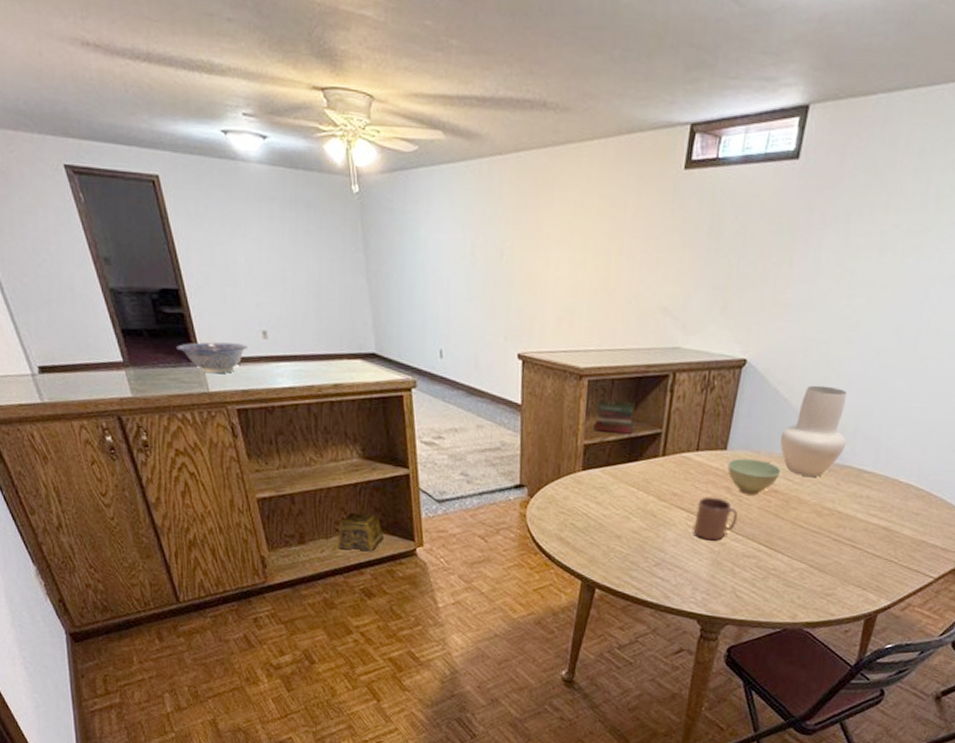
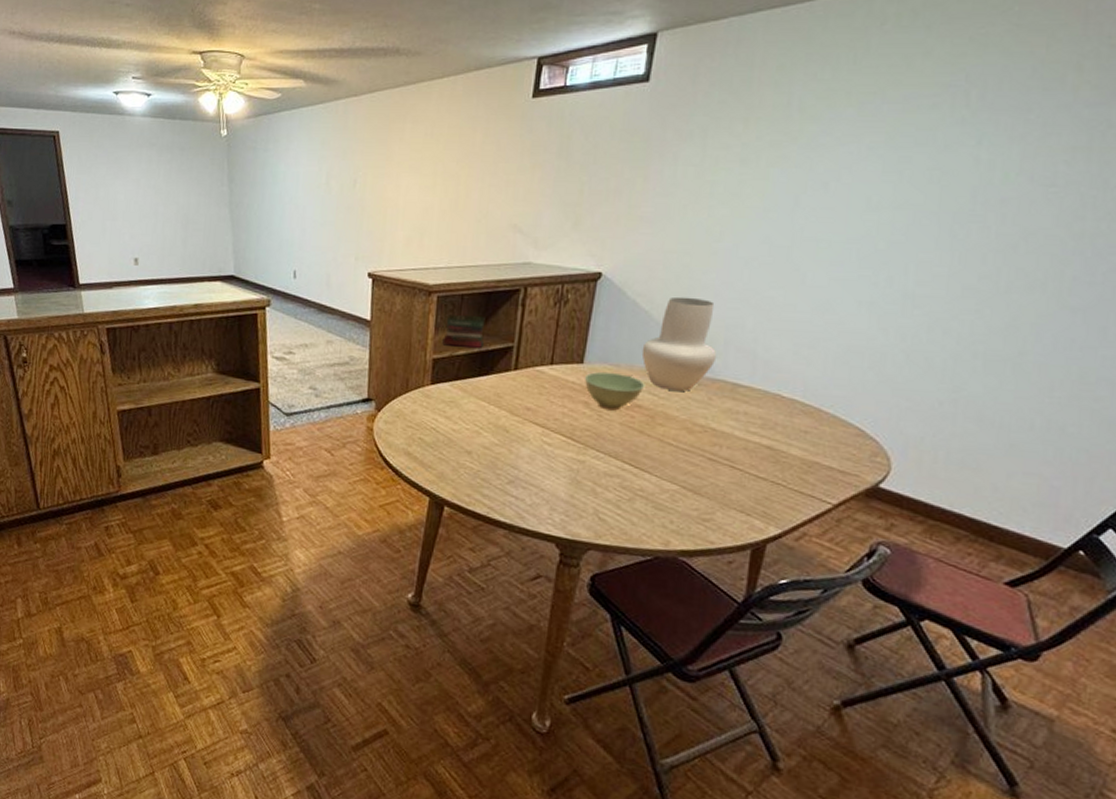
decorative bowl: present [177,341,247,374] -> none [59,269,120,297]
decorative box: present [338,512,384,552] -> none [188,424,233,464]
mug: present [693,496,738,541] -> none [549,411,599,458]

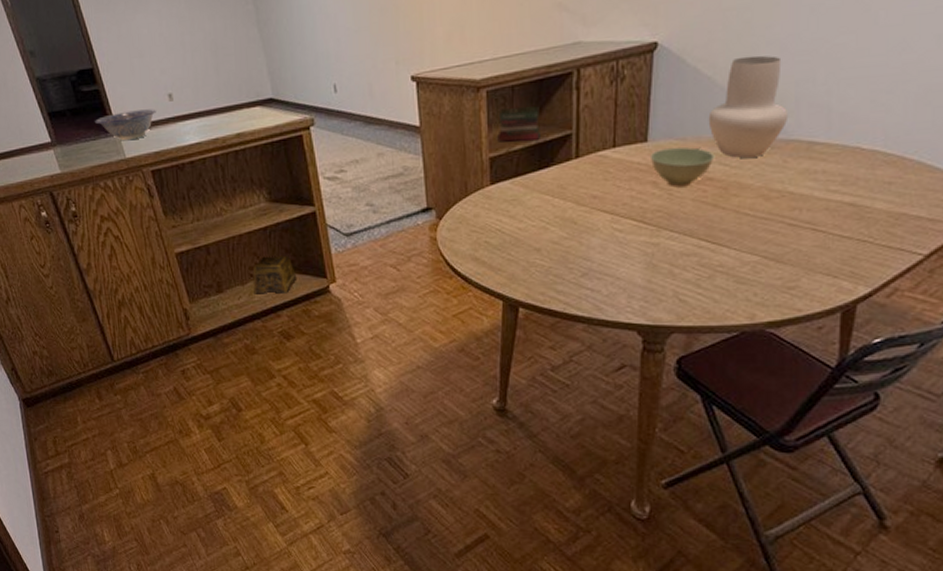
decorative bowl: none [59,269,120,297] -> present [95,109,156,141]
decorative box: none [188,424,233,464] -> present [252,255,297,294]

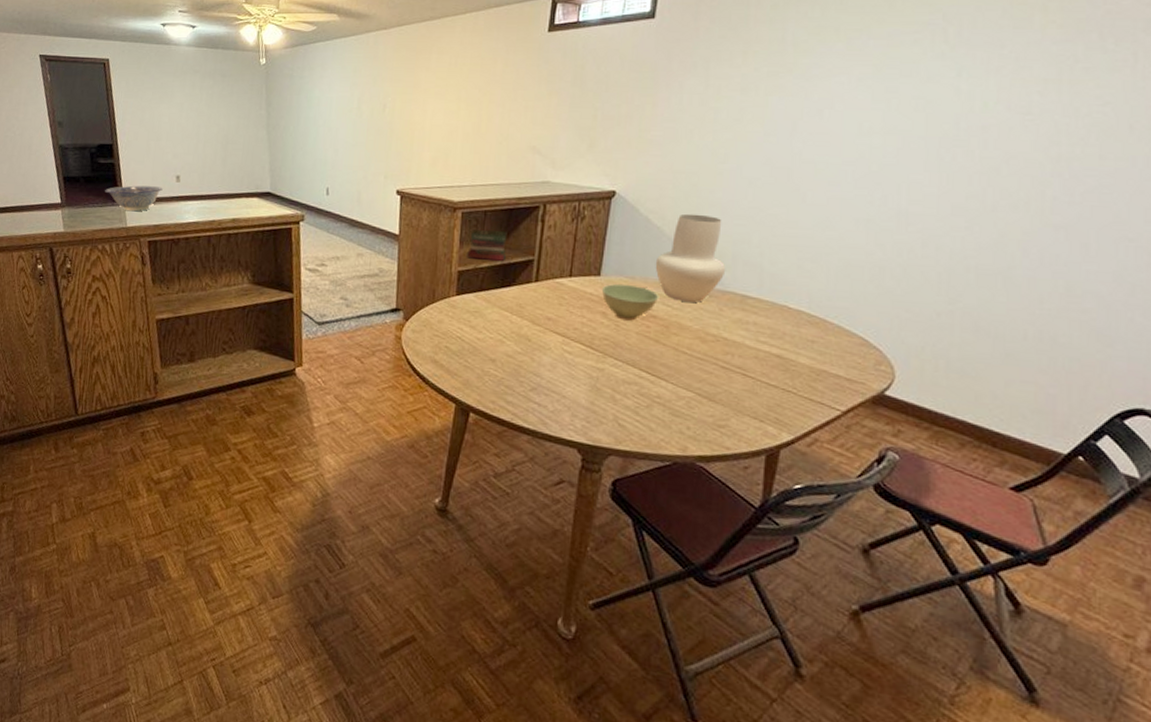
decorative box: present [252,255,297,294] -> none [224,333,267,371]

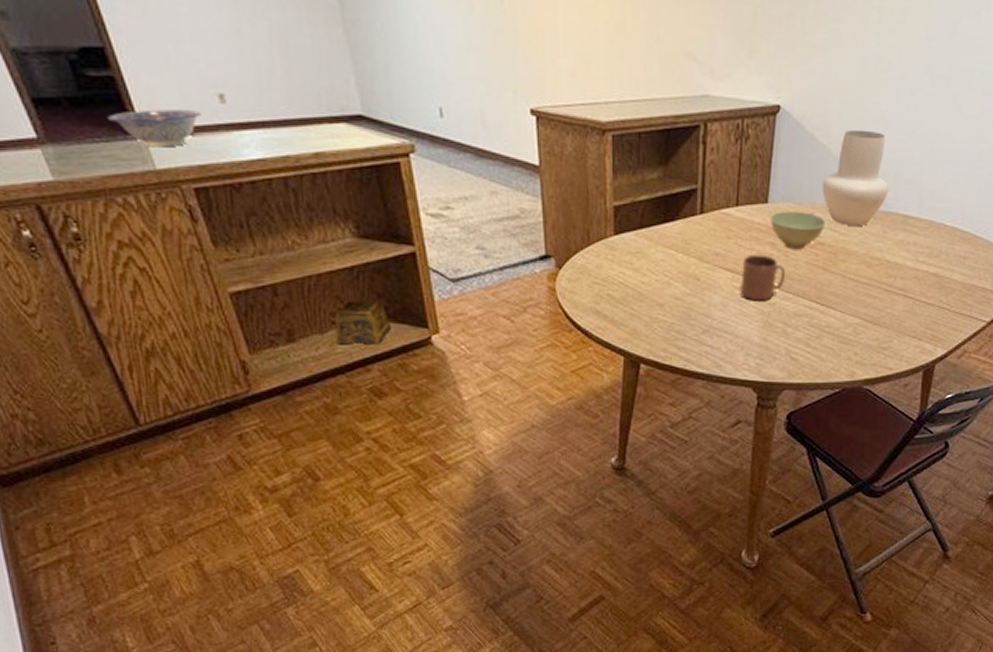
decorative box: none [224,333,267,371] -> present [335,301,392,345]
books: present [467,230,507,261] -> none [622,156,666,192]
mug: none [569,321,616,366] -> present [740,254,786,301]

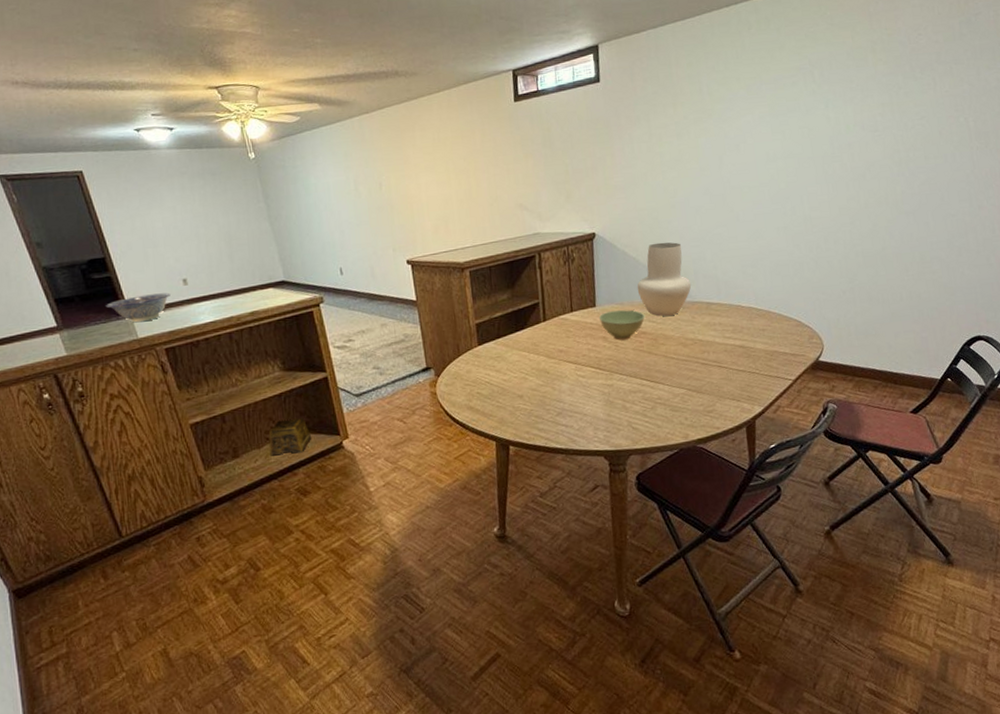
mug: present [740,254,786,301] -> none [582,347,618,385]

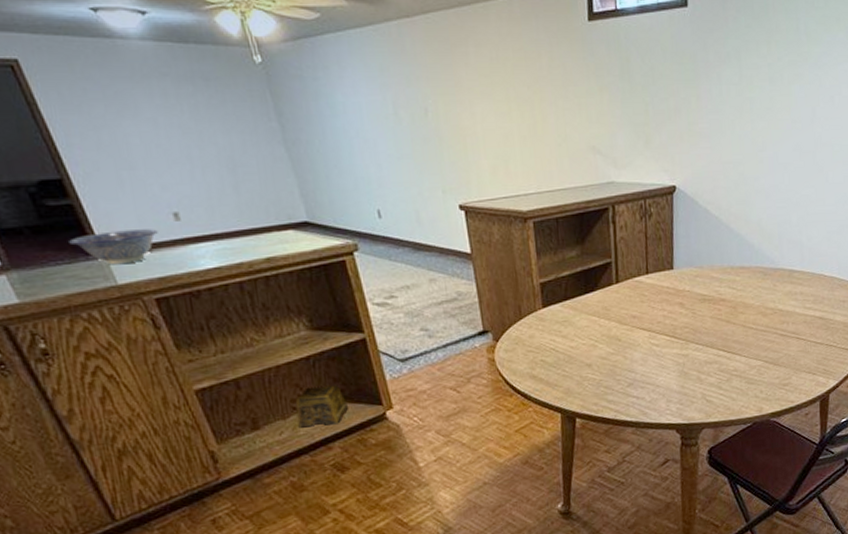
bowl: present [598,310,645,341] -> none [676,273,725,308]
vase: present [637,242,692,317] -> none [718,201,775,283]

